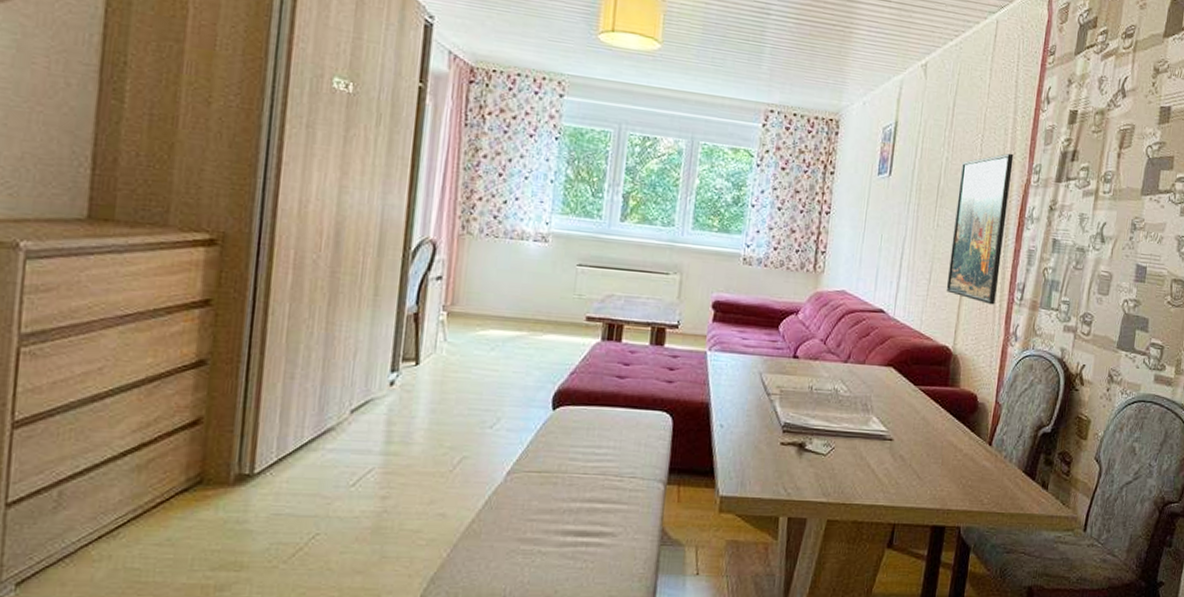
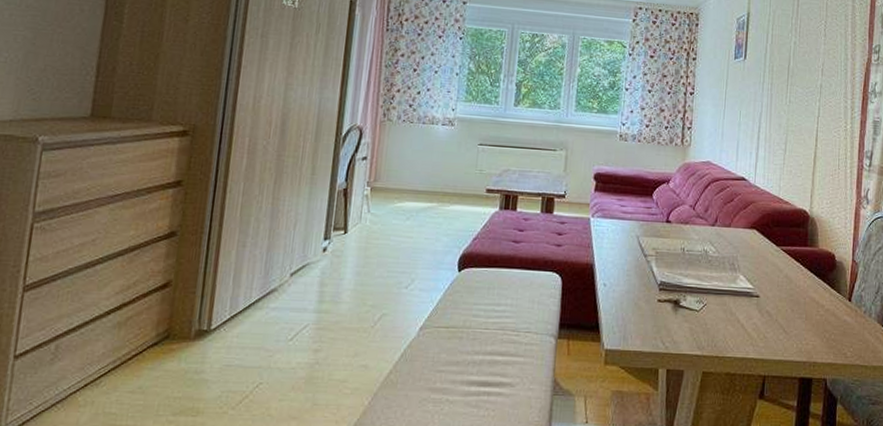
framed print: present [946,153,1014,305] -> none [800,36,855,171]

